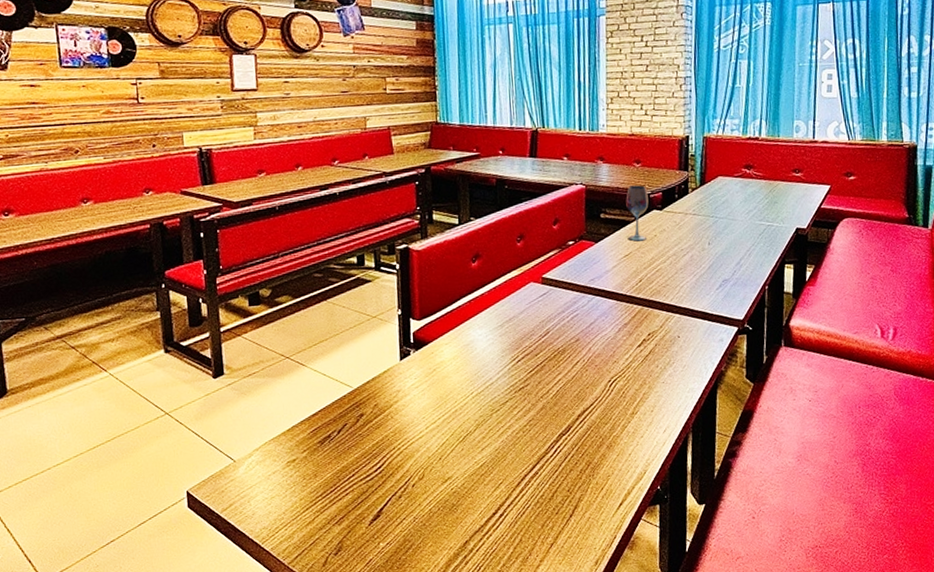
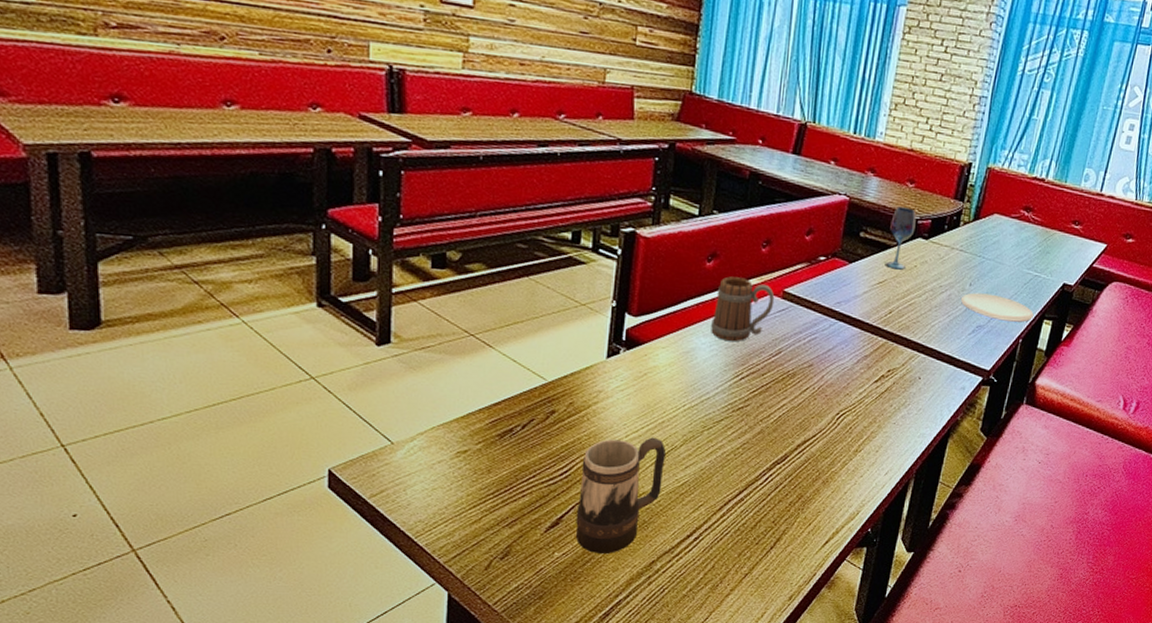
beer mug: none [392,425,464,540] -> present [575,437,667,554]
beer mug: none [484,271,536,329] -> present [711,276,775,341]
plate: none [703,249,774,273] -> present [961,292,1034,323]

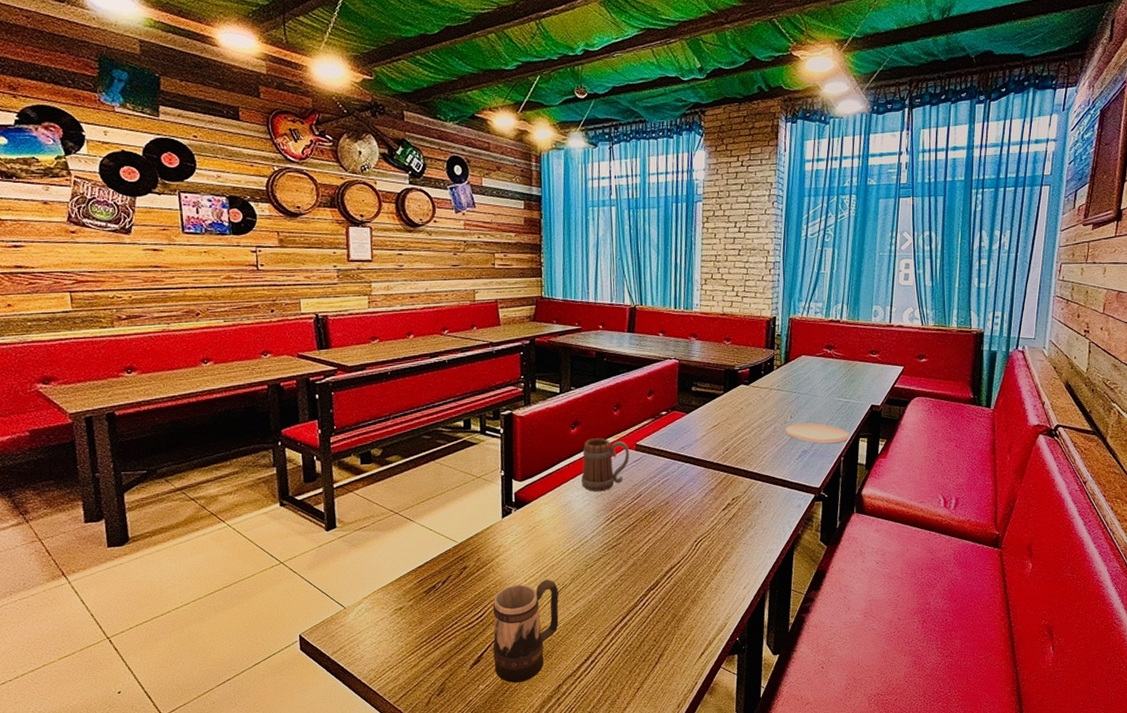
wineglass: present [885,207,917,270] -> none [716,361,737,414]

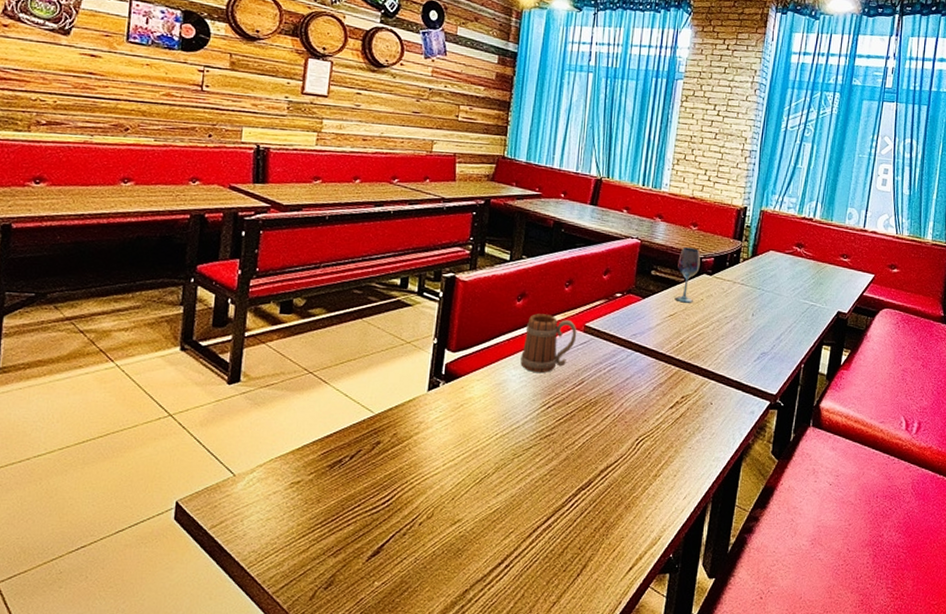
beer mug: present [492,579,559,684] -> none [394,465,480,583]
wineglass: none [716,361,737,414] -> present [674,247,701,303]
plate: present [785,422,850,445] -> none [745,322,813,349]

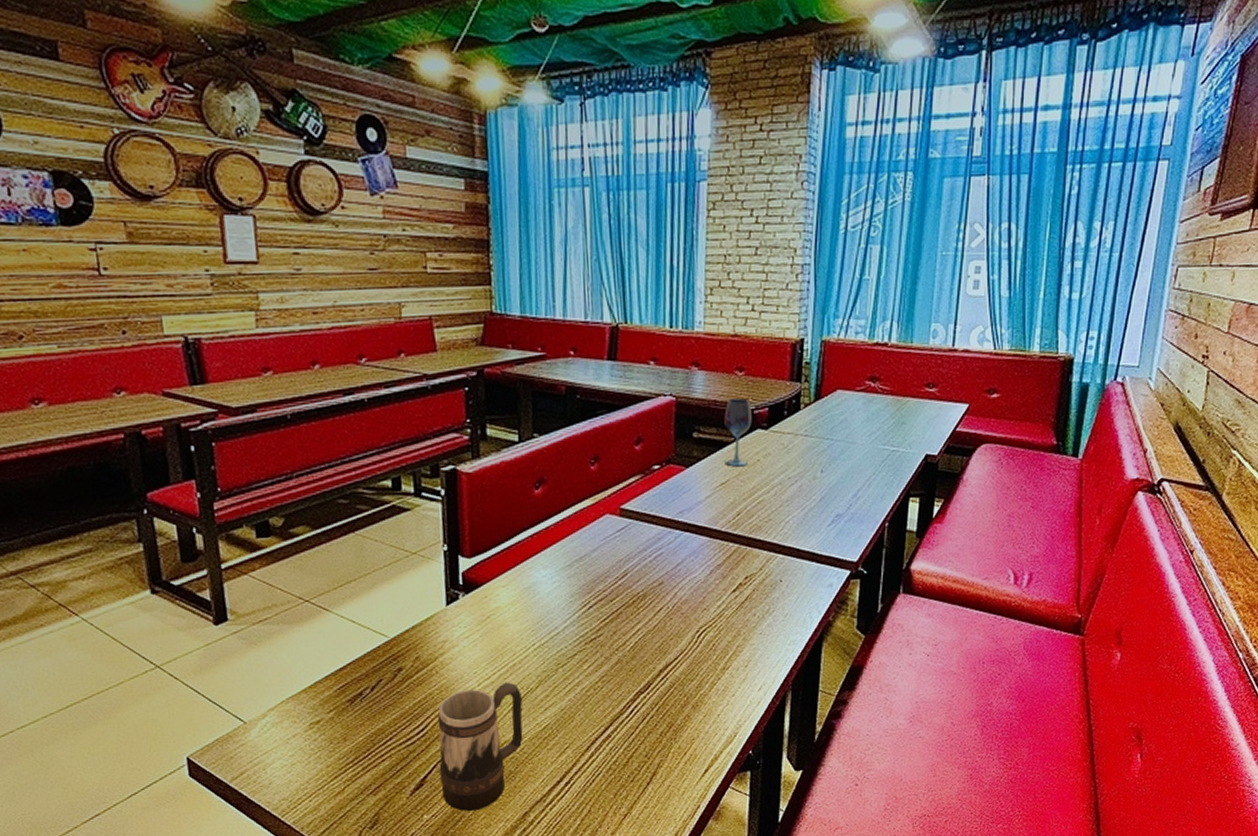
beer mug: none [394,465,480,583] -> present [437,682,523,812]
beer mug: present [520,313,577,373] -> none [549,500,612,570]

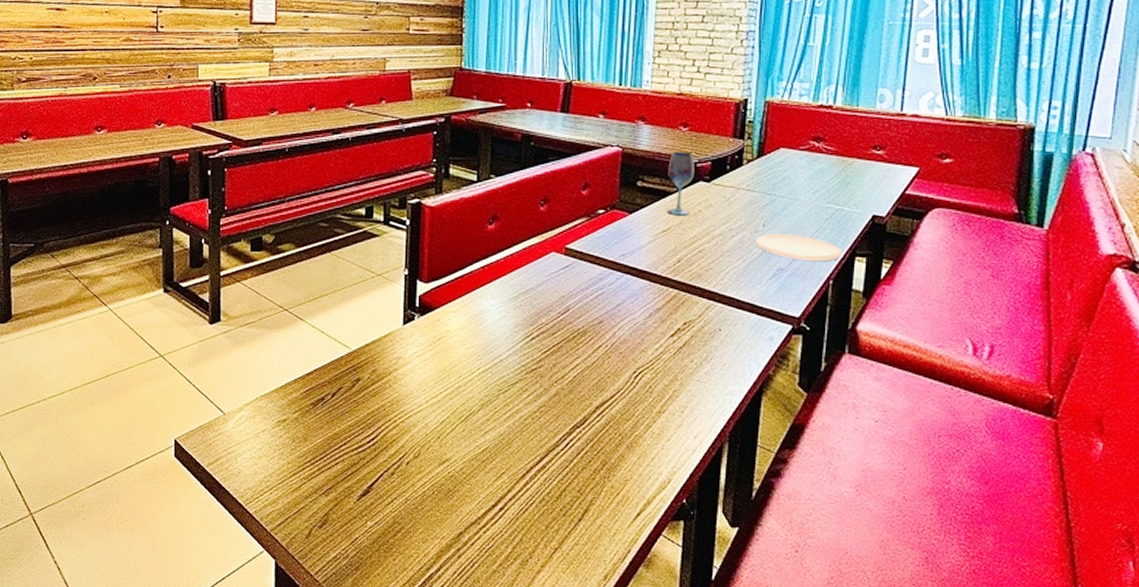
beer mug: present [437,682,523,812] -> none [385,402,466,524]
plate: none [814,478,897,507] -> present [756,233,842,263]

